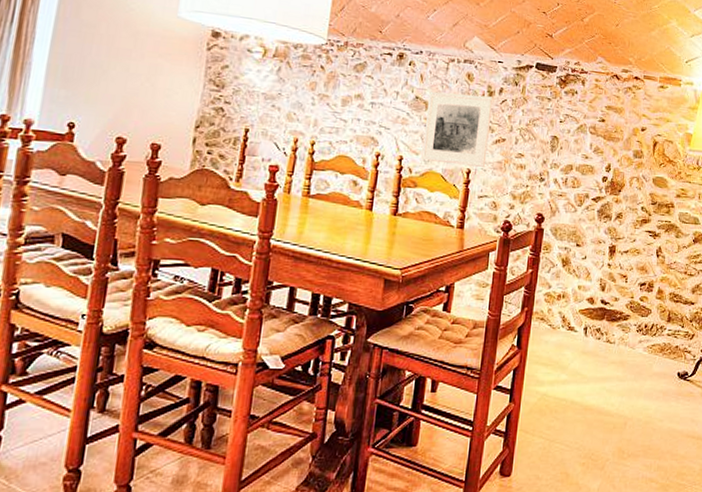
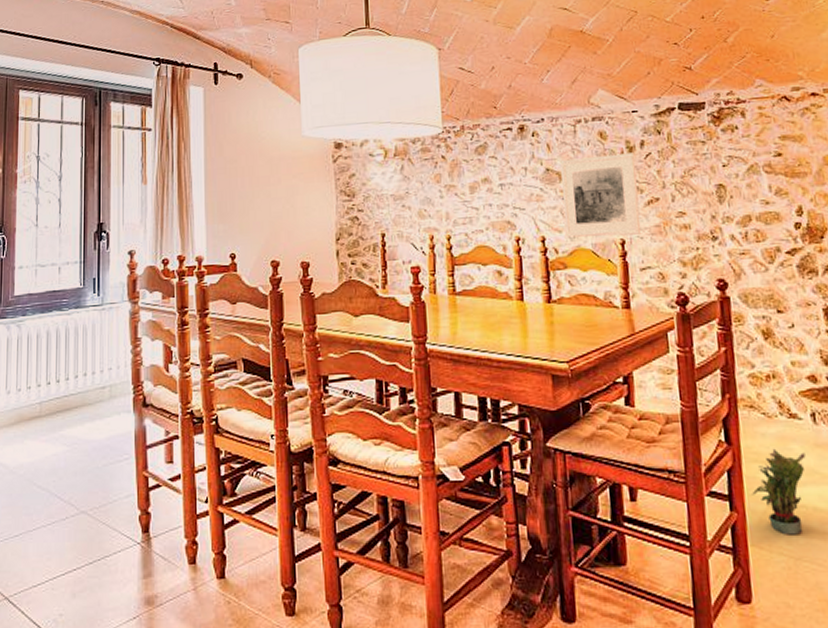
potted plant: none [528,353,574,422] -> present [752,448,806,535]

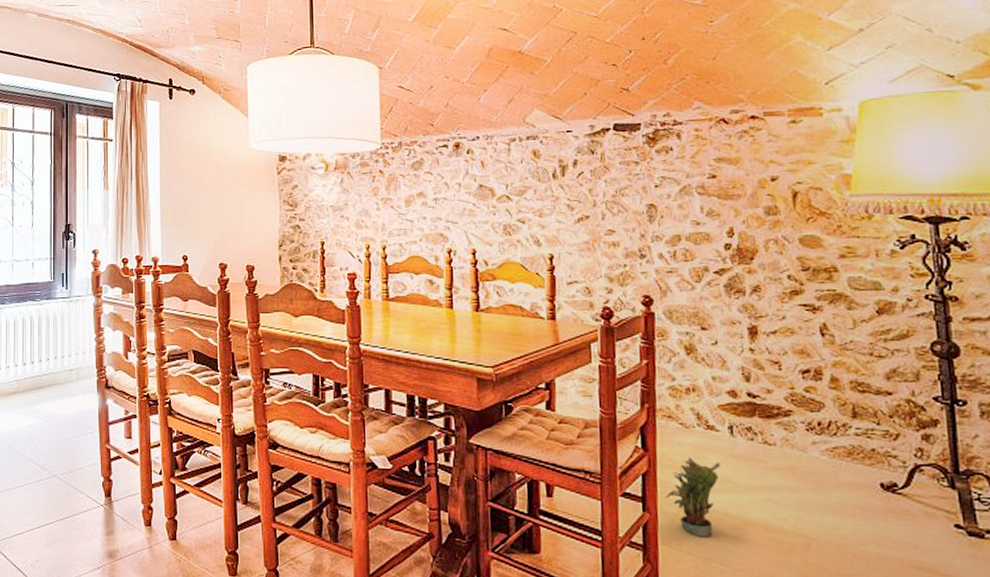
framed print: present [560,152,642,237] -> none [493,171,570,251]

